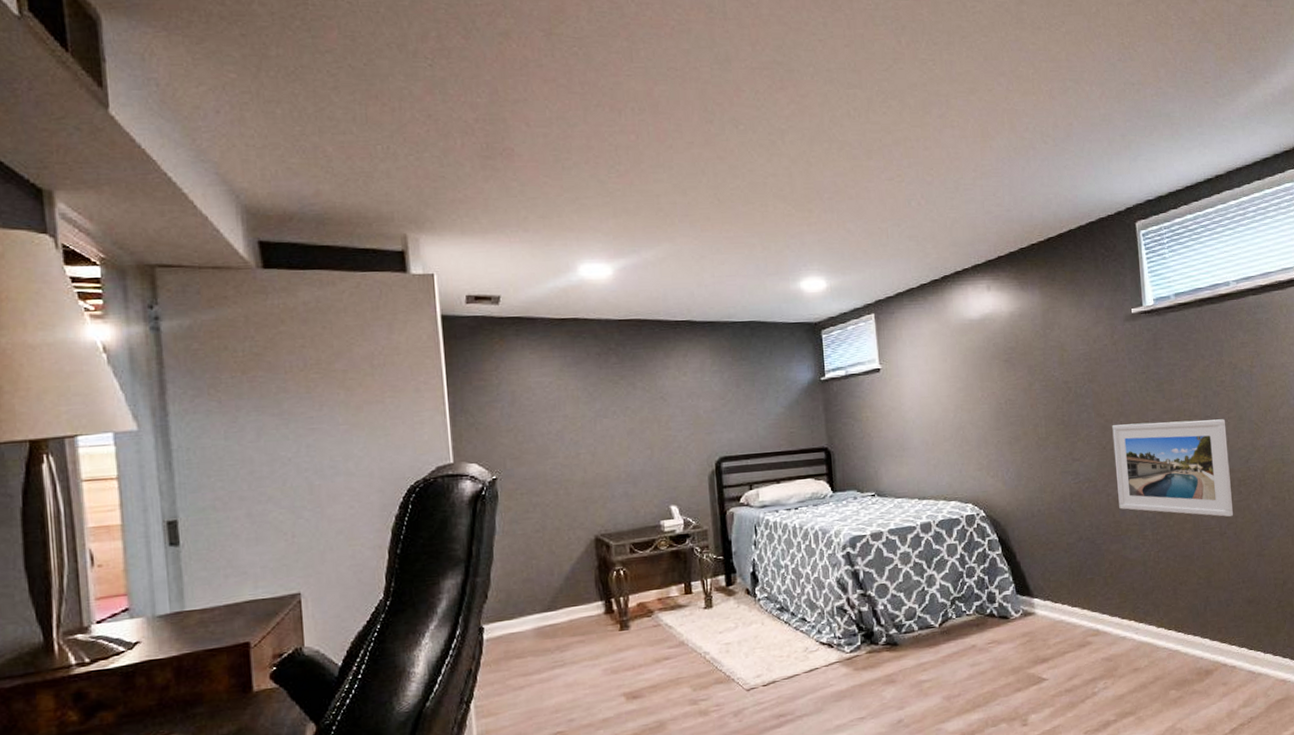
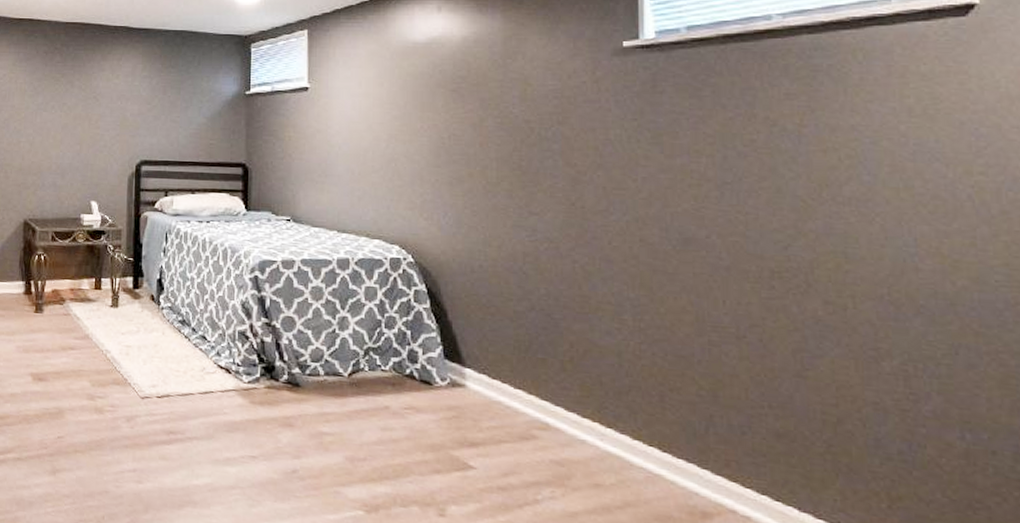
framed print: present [1112,419,1233,517] -> none [585,178,759,318]

